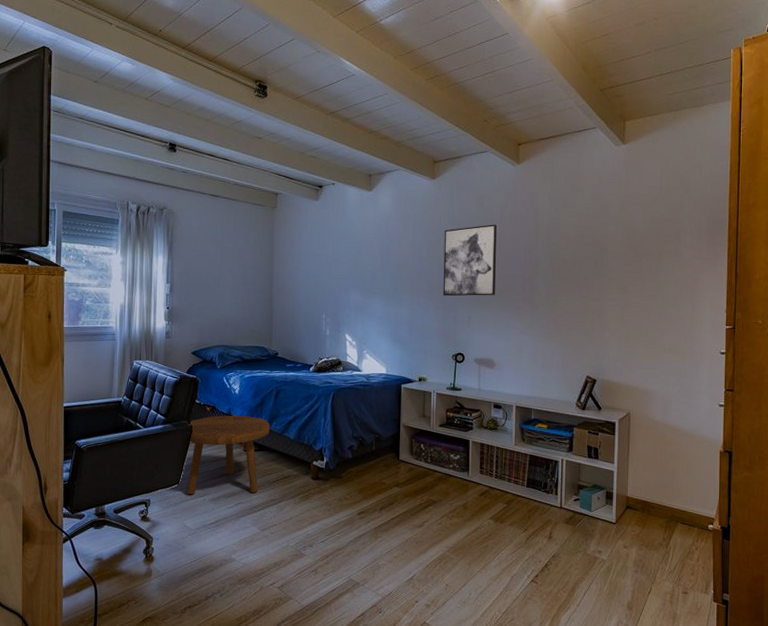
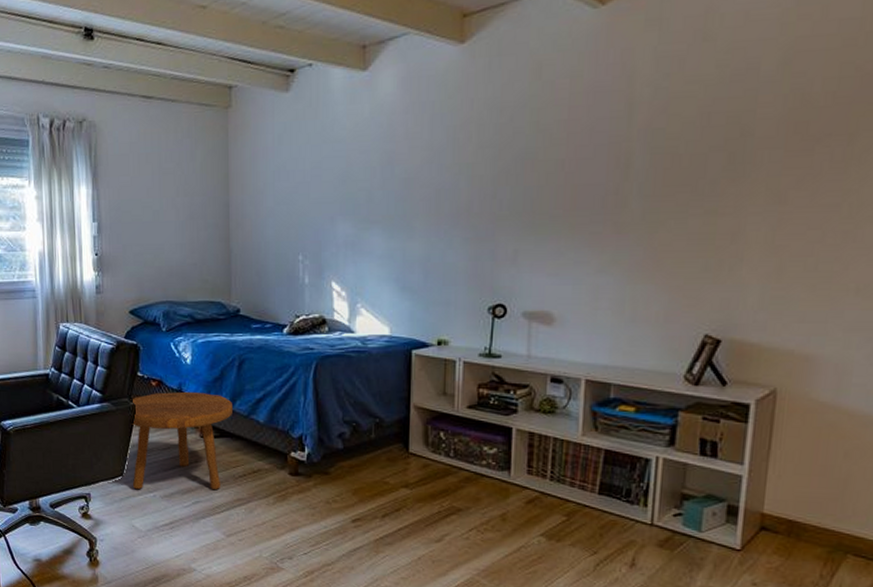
wall art: present [443,224,497,296] -> none [475,106,563,222]

